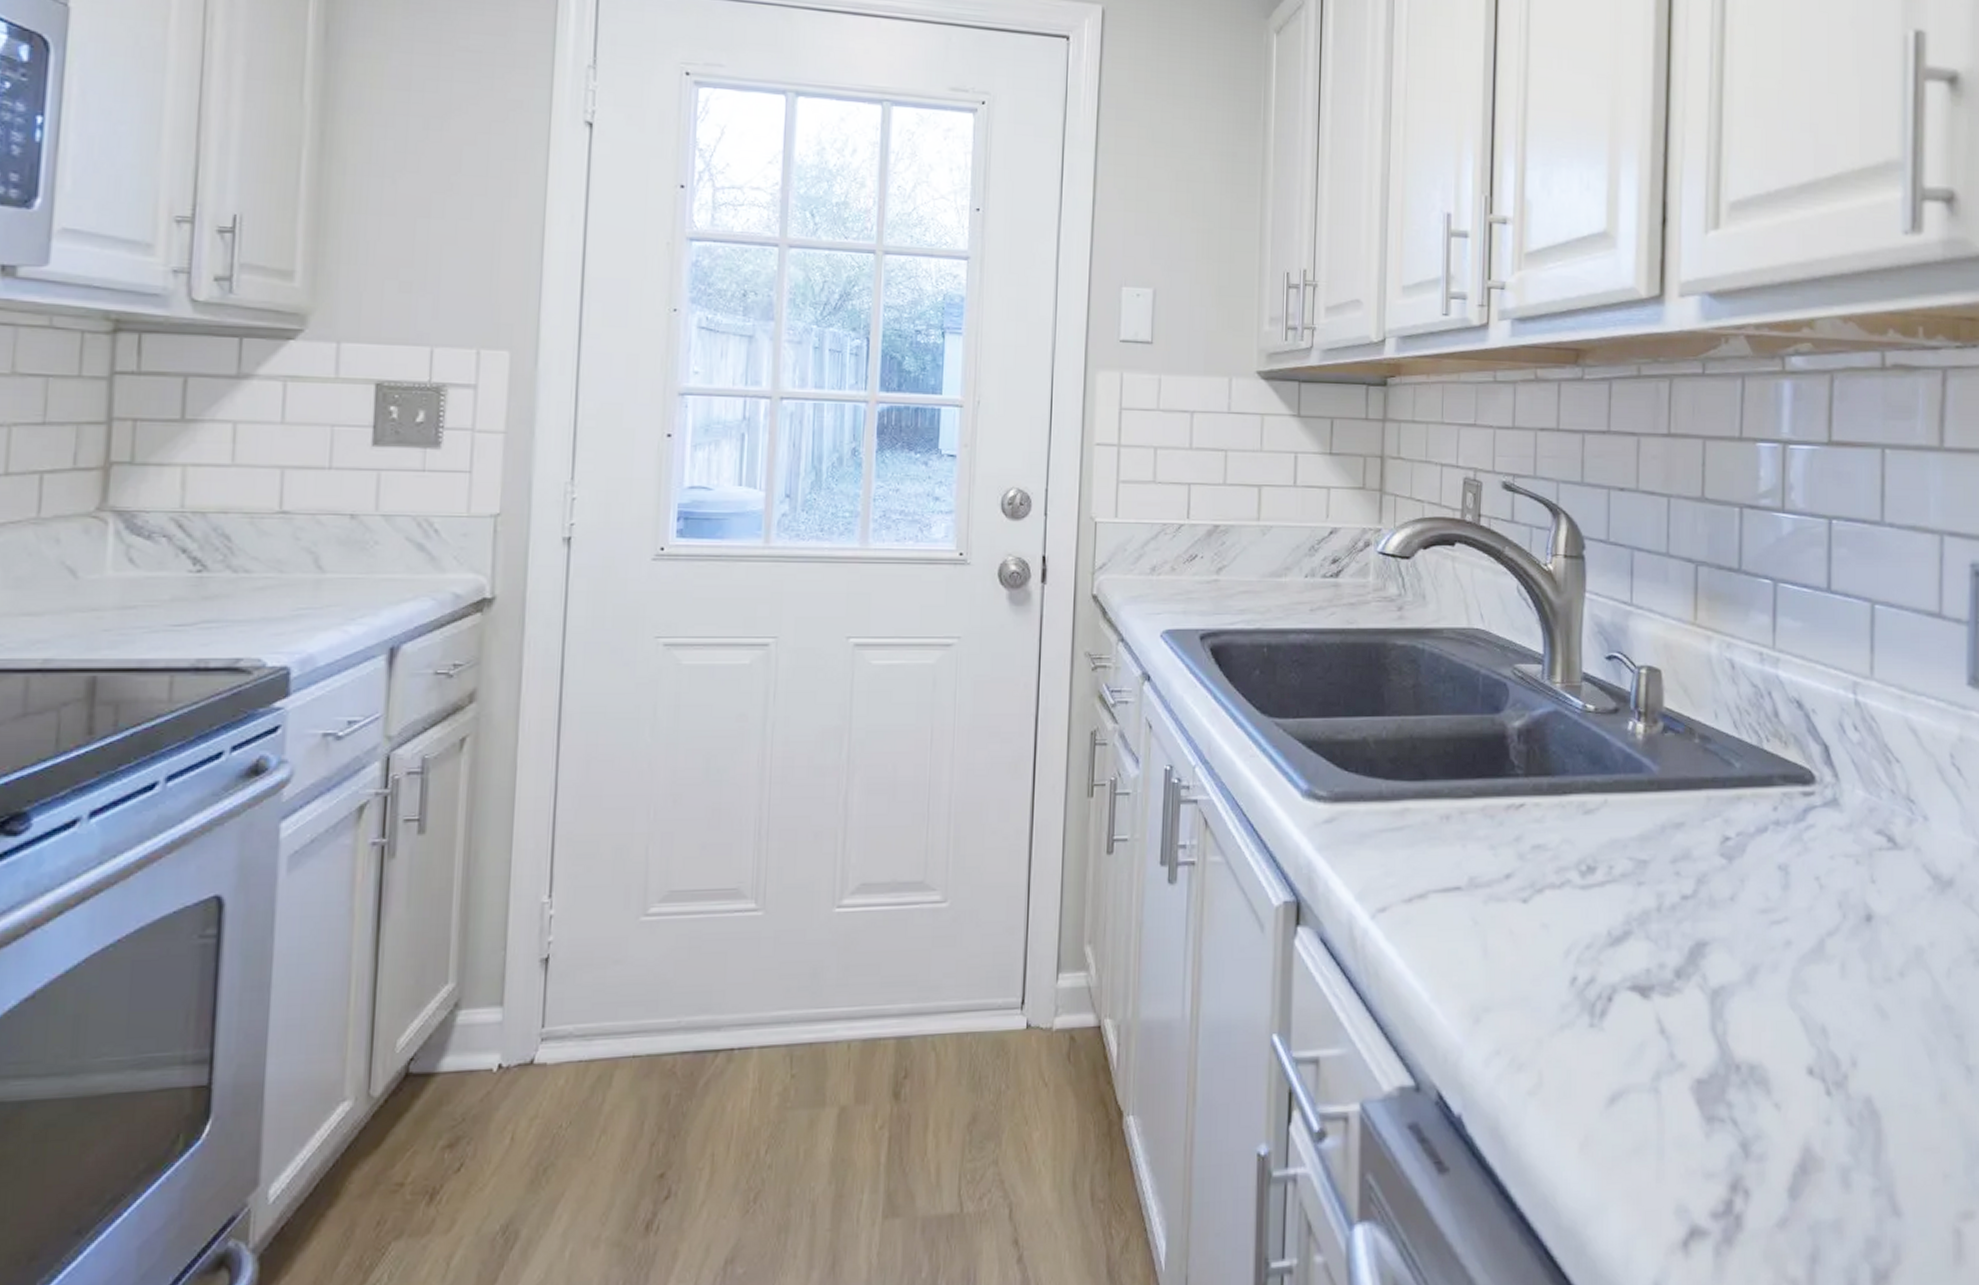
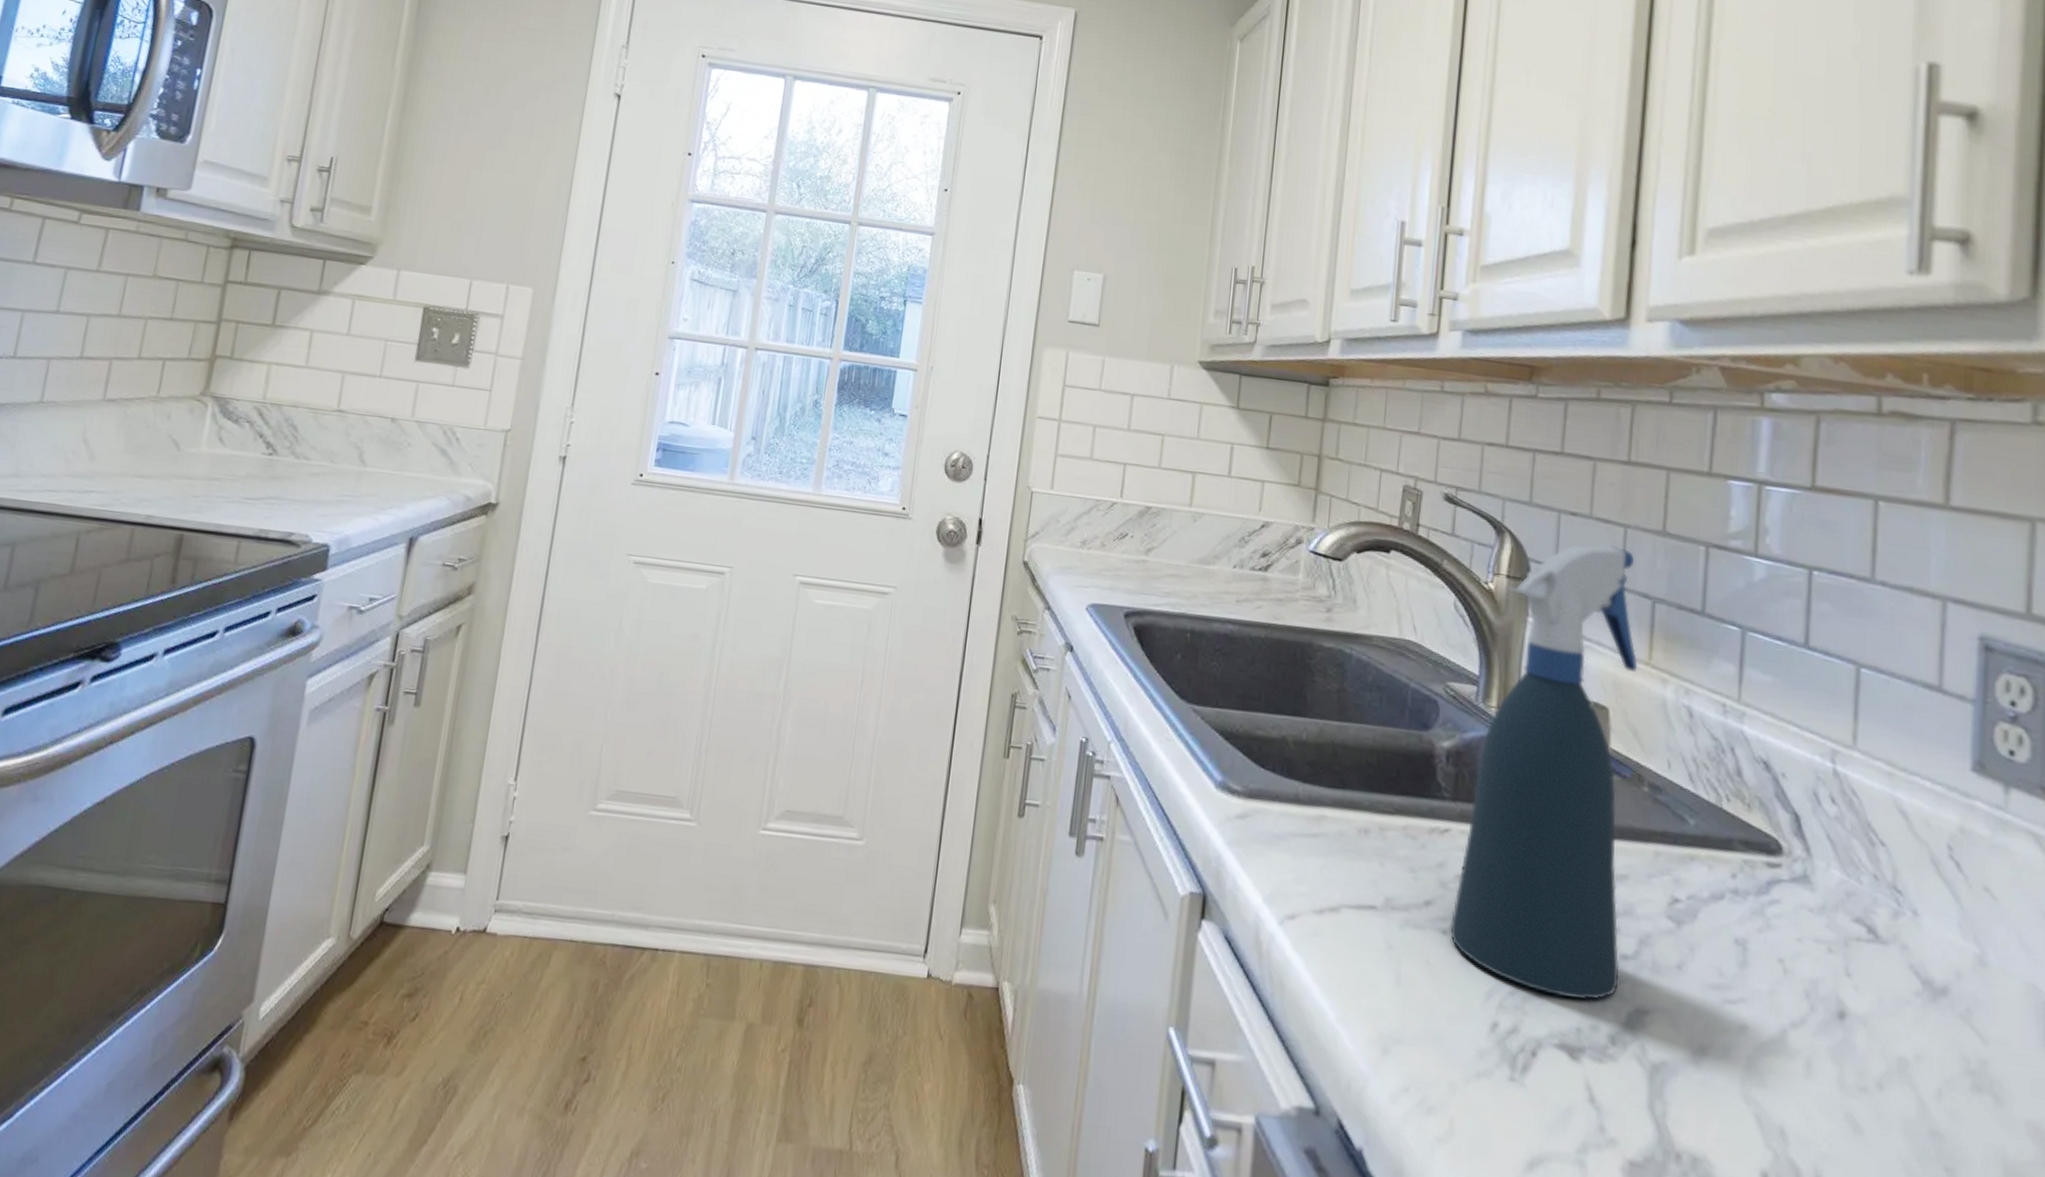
spray bottle: none [1530,516,1685,944] -> present [1450,545,1638,1001]

